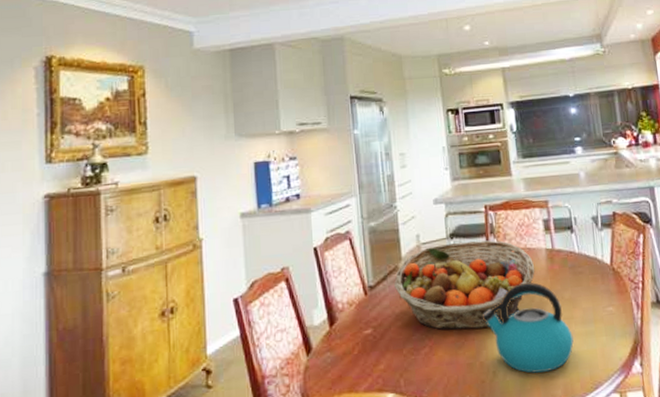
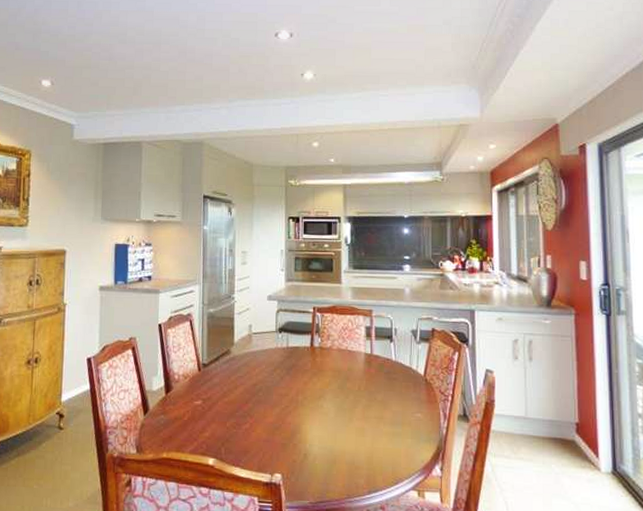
fruit basket: present [394,240,535,331] -> none [225,336,353,415]
kettle: present [482,282,574,374] -> none [299,381,381,462]

